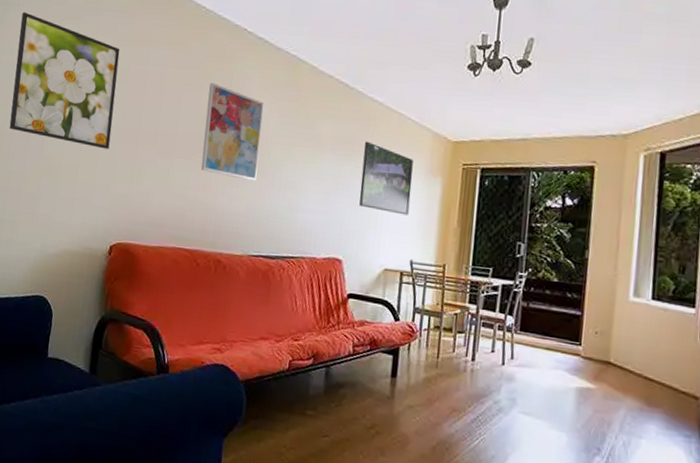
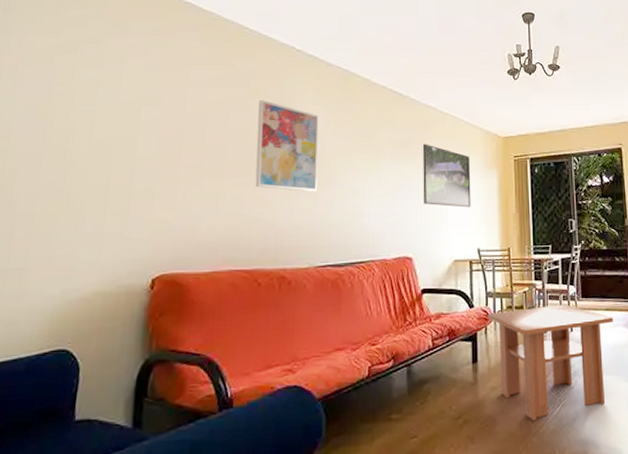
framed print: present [9,12,120,149] -> none [12,38,153,176]
coffee table: none [412,330,554,449] -> present [487,304,614,422]

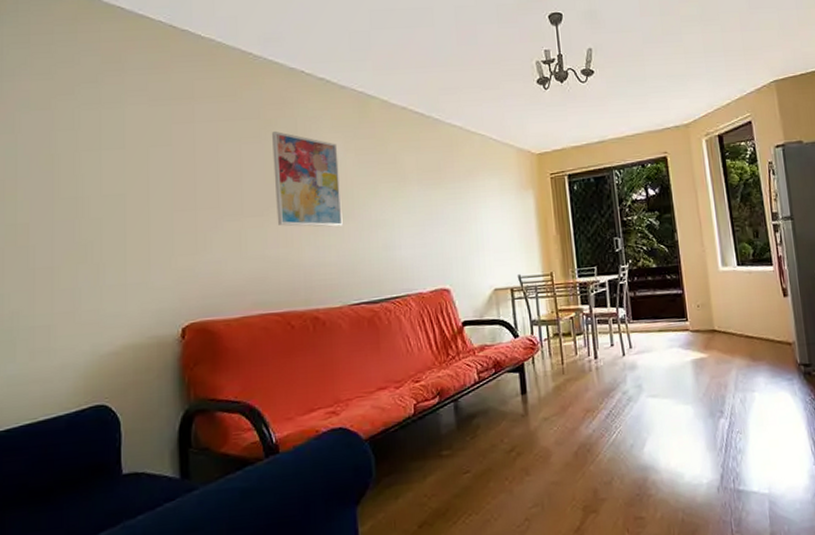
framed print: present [422,144,471,208] -> none [450,167,508,233]
coffee table: present [487,304,614,422] -> none [533,328,668,450]

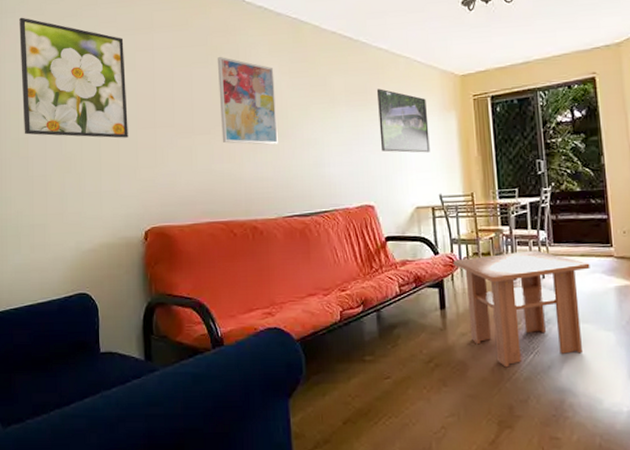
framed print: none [19,81,162,222] -> present [19,17,128,138]
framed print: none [450,167,508,233] -> present [376,88,430,153]
coffee table: none [533,328,668,450] -> present [452,250,590,368]

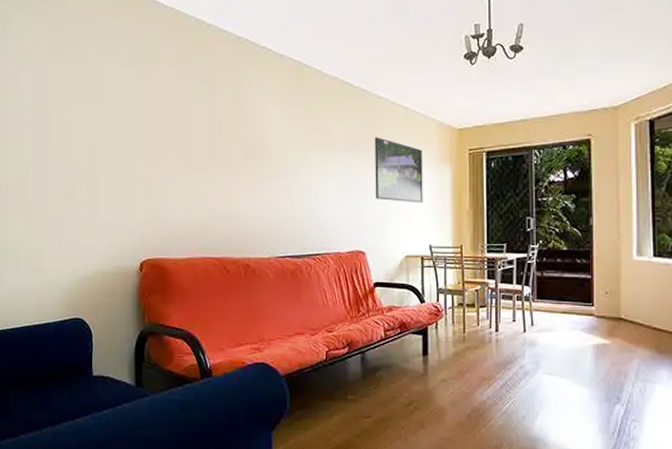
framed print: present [19,17,128,138] -> none [23,42,128,170]
wall art: present [217,57,278,145] -> none [218,95,275,185]
coffee table: present [452,250,590,368] -> none [438,304,570,415]

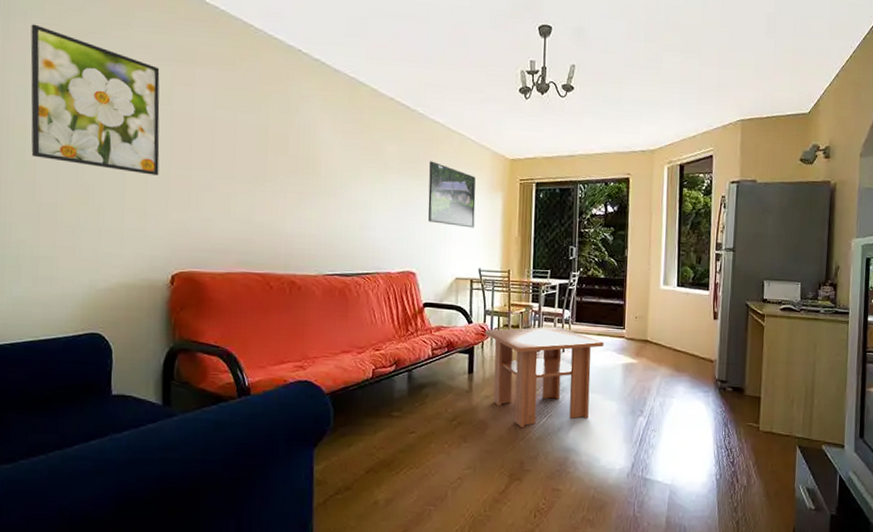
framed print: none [23,42,128,170] -> present [30,24,160,176]
coffee table: none [438,304,570,415] -> present [484,326,604,428]

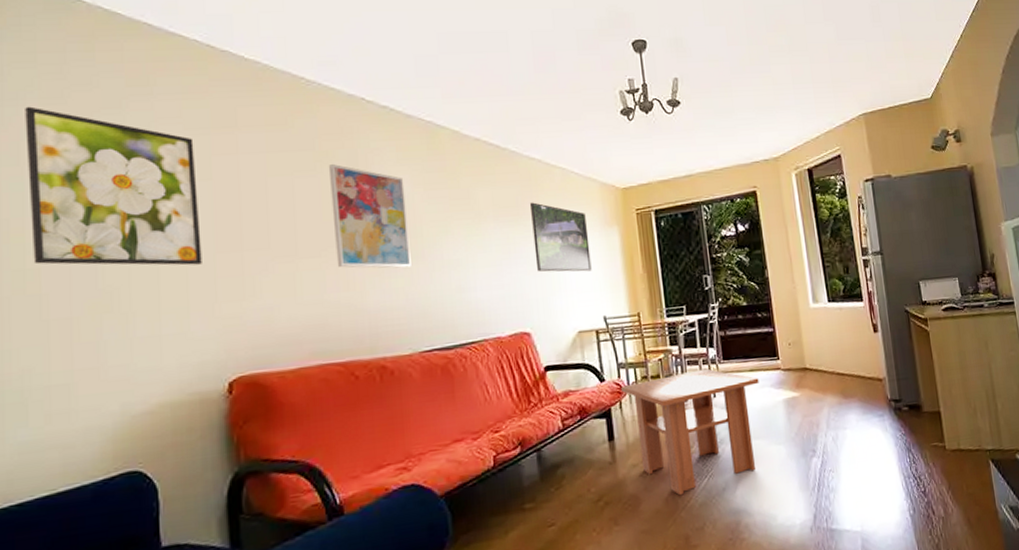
wall art: none [264,105,326,202] -> present [328,164,411,268]

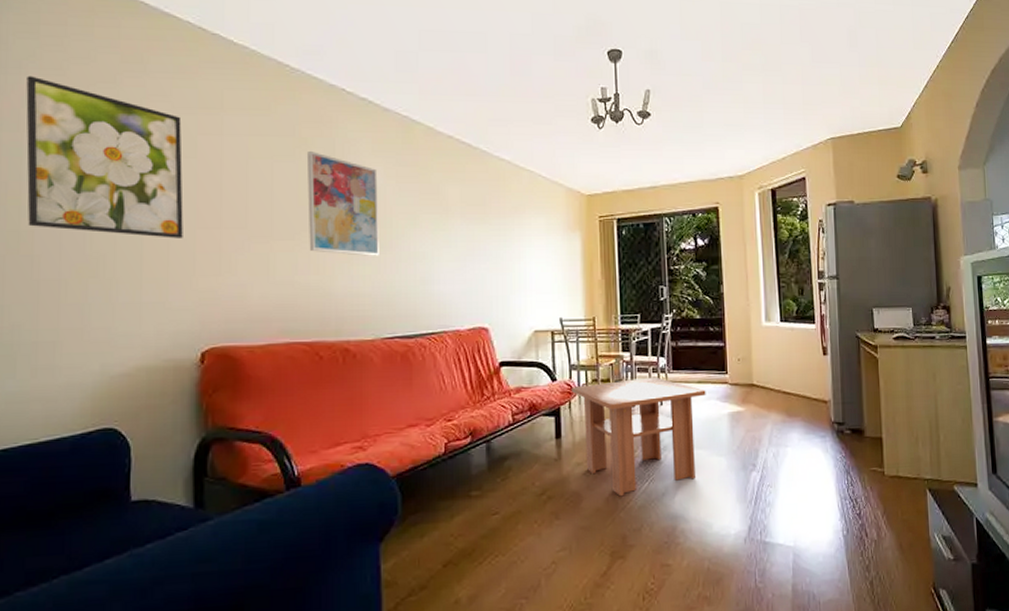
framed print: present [529,202,592,272] -> none [496,202,552,274]

